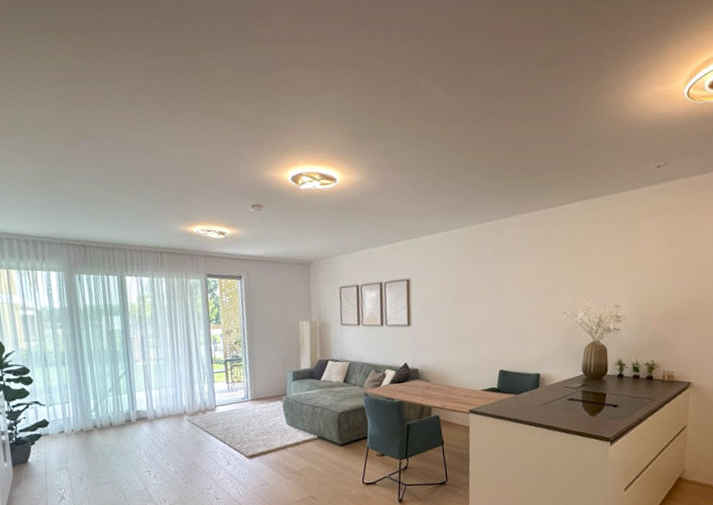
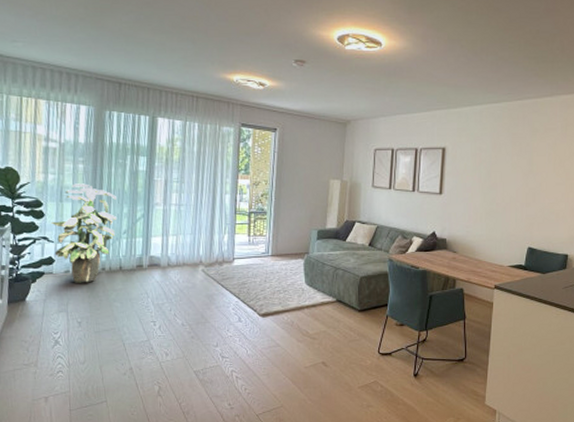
indoor plant: none [40,347,101,442] -> present [51,183,118,283]

